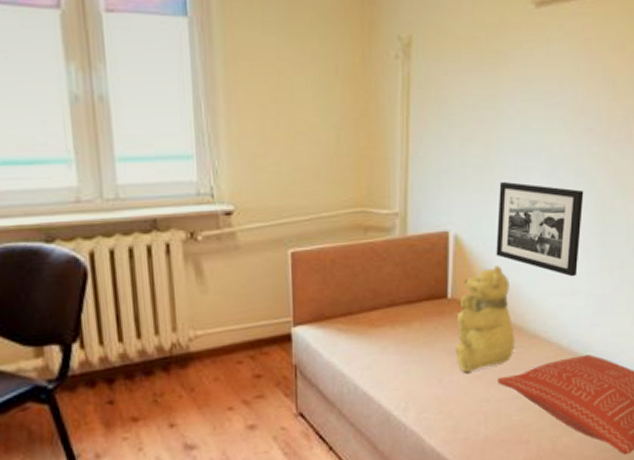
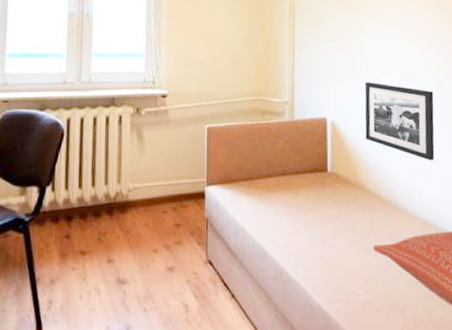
teddy bear: present [456,265,515,373] -> none [336,147,386,238]

